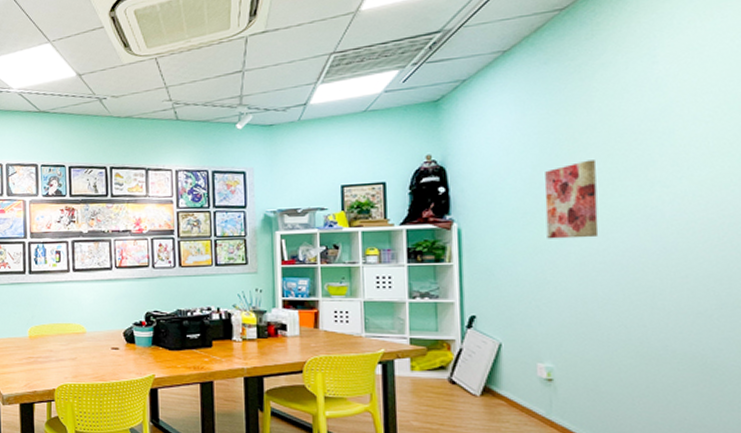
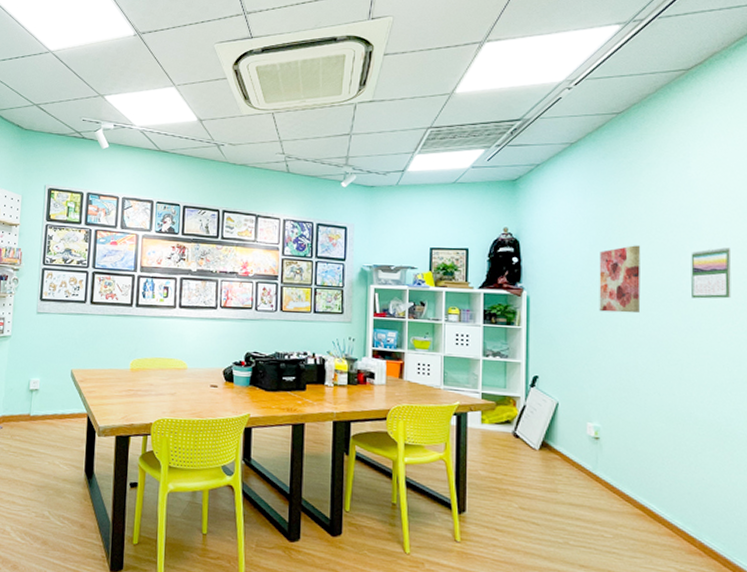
calendar: none [661,152,716,215] -> present [691,247,731,299]

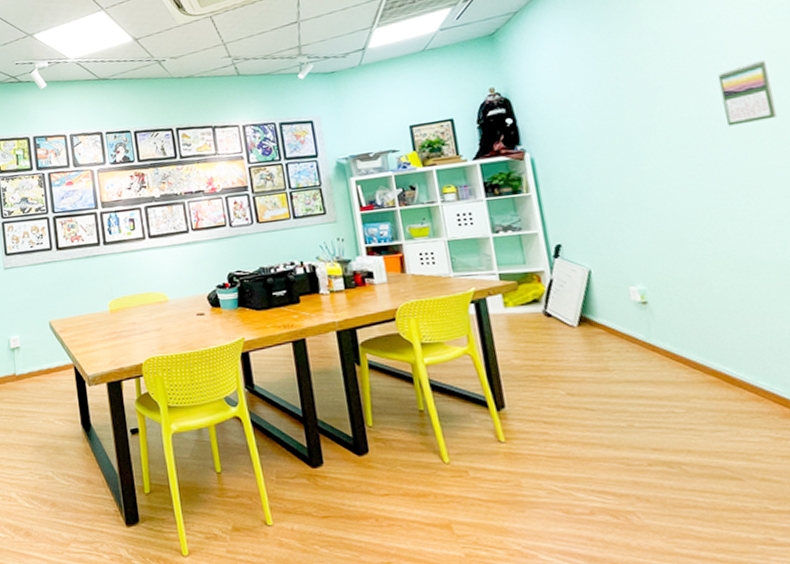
wall art: present [599,245,641,314] -> none [607,78,669,161]

